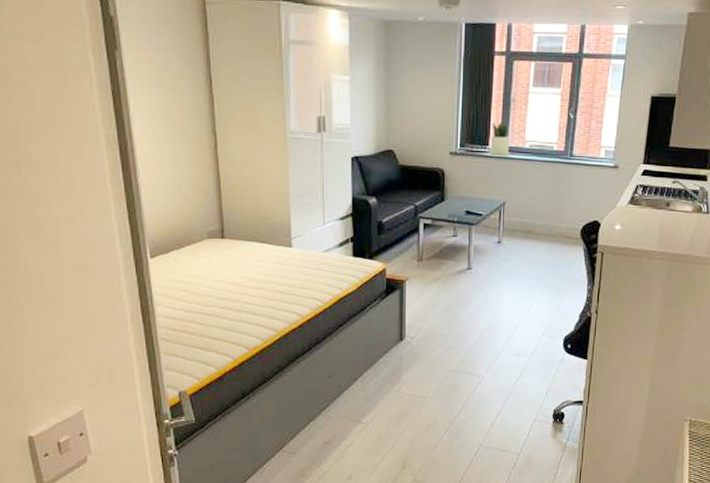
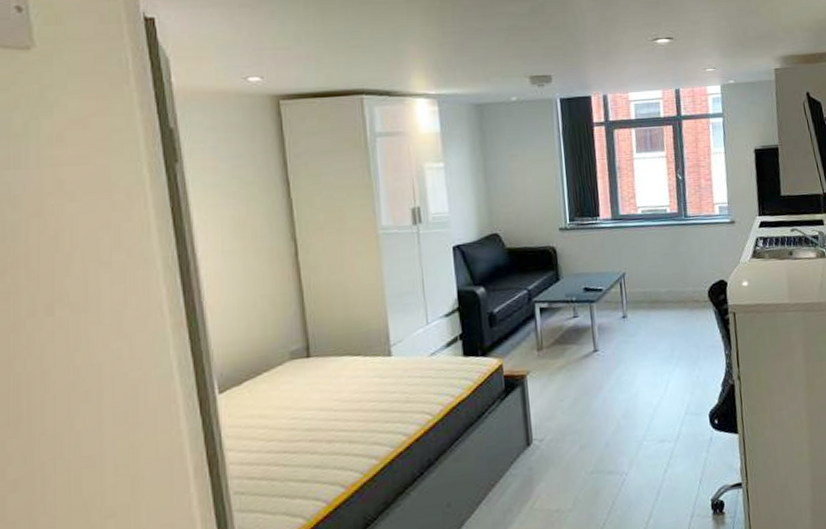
planter: present [488,123,510,157] -> none [600,191,623,227]

